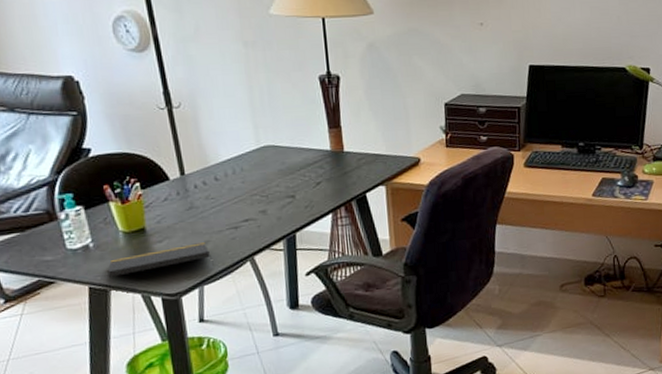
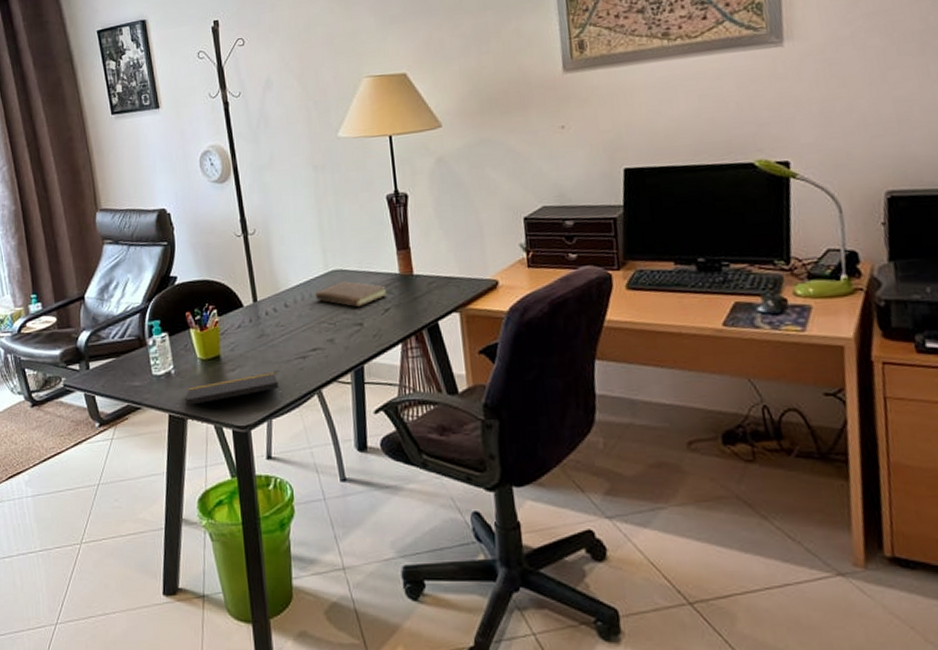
book: none [247,156,318,181] -> present [315,281,386,308]

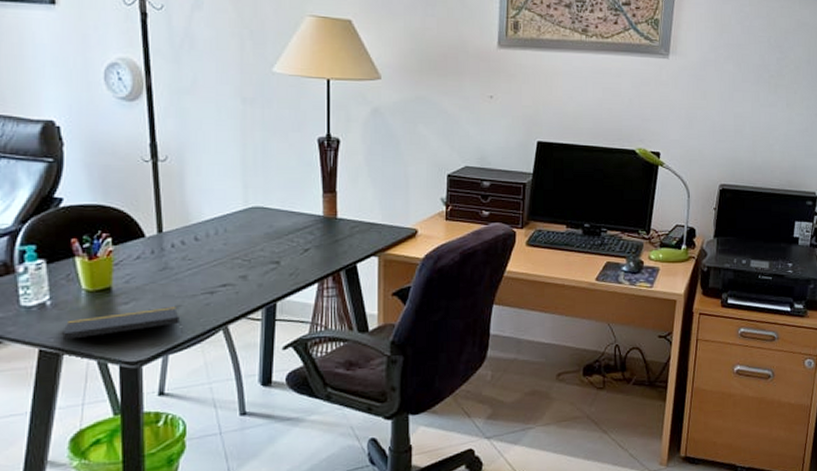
book: present [315,281,386,308] -> none [231,219,307,246]

